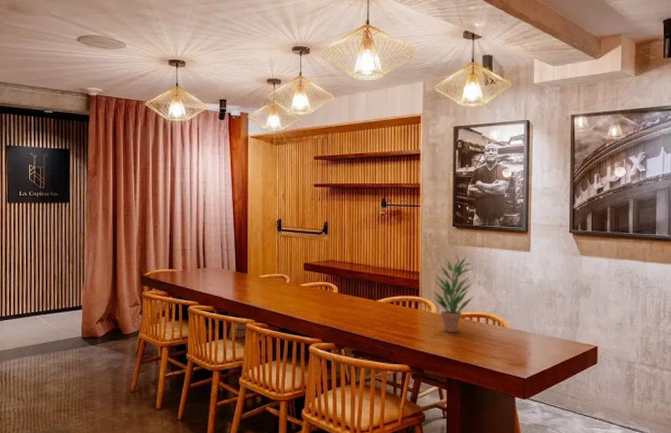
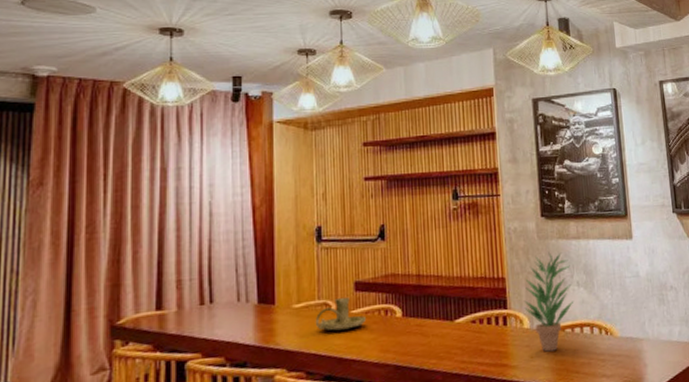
candle holder: none [275,273,311,297] -> present [315,297,366,331]

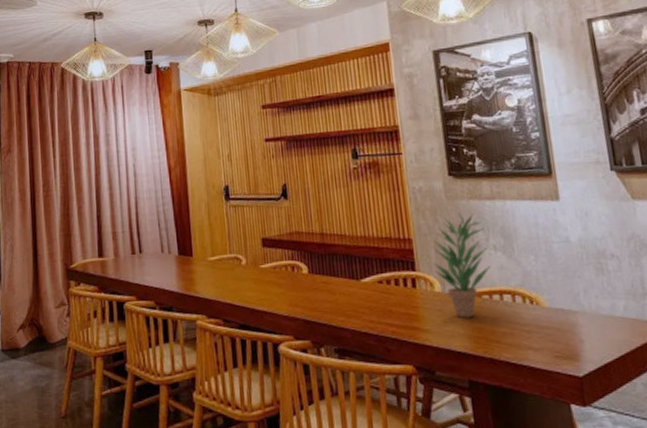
candle holder: present [315,297,366,331] -> none [228,252,274,284]

